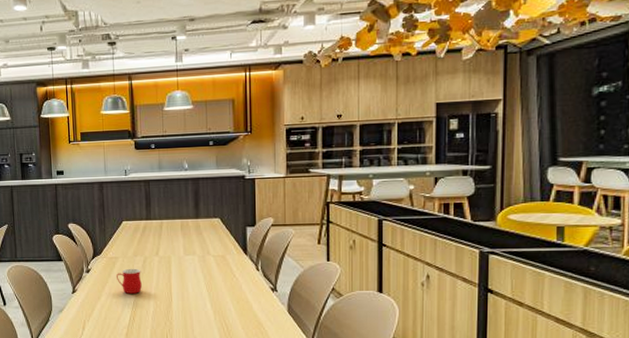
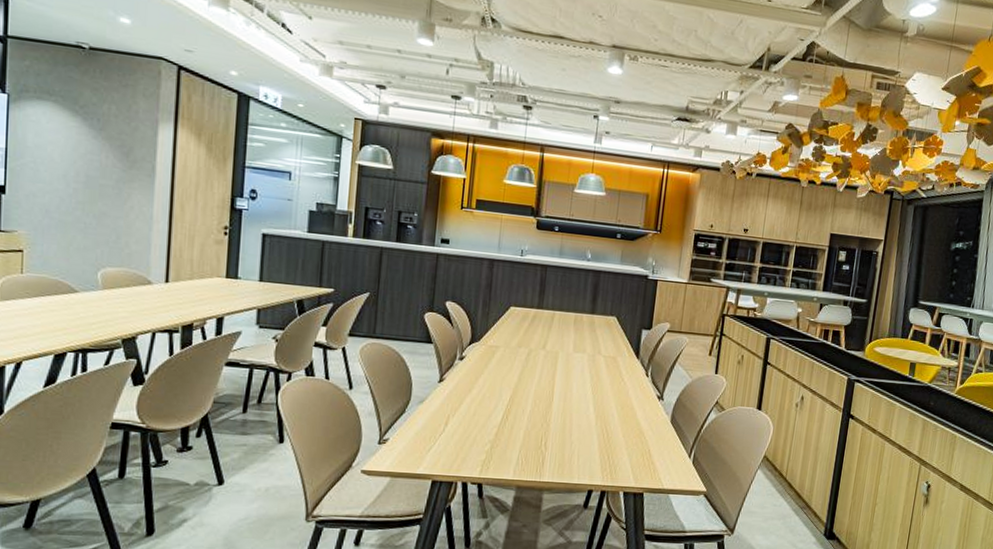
mug: present [117,268,142,294] -> none [494,360,524,389]

